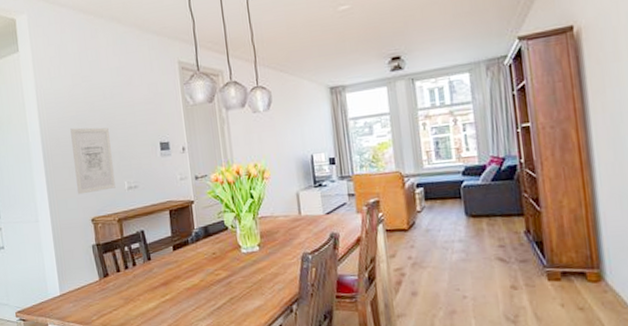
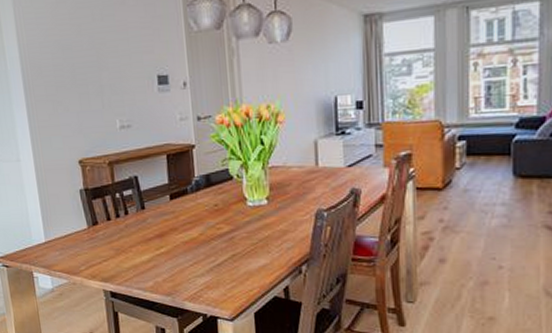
wall art: present [70,127,116,195] -> none [54,54,106,133]

